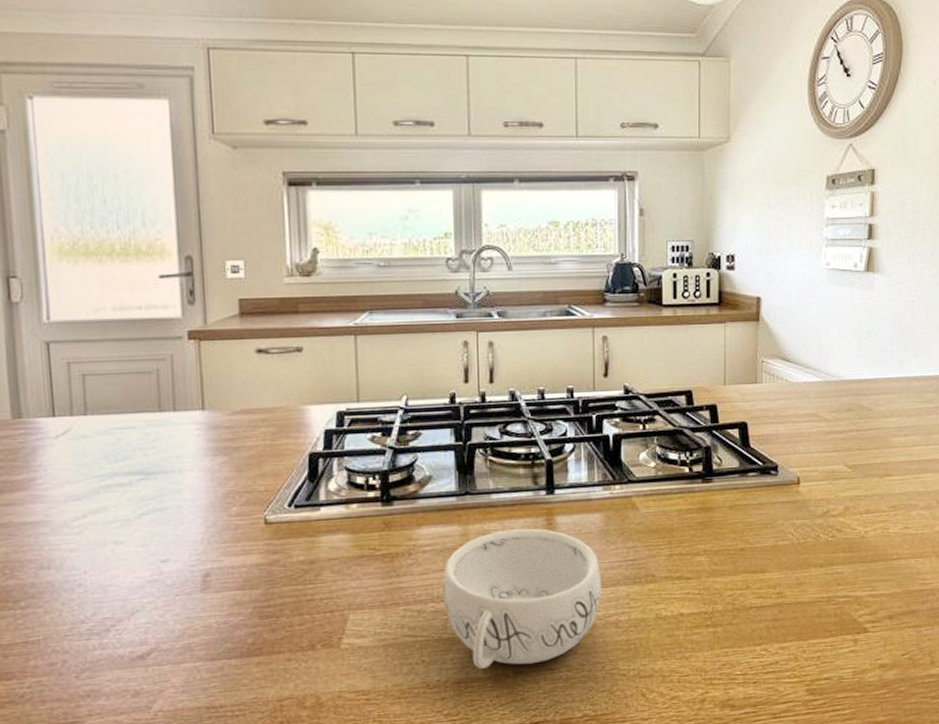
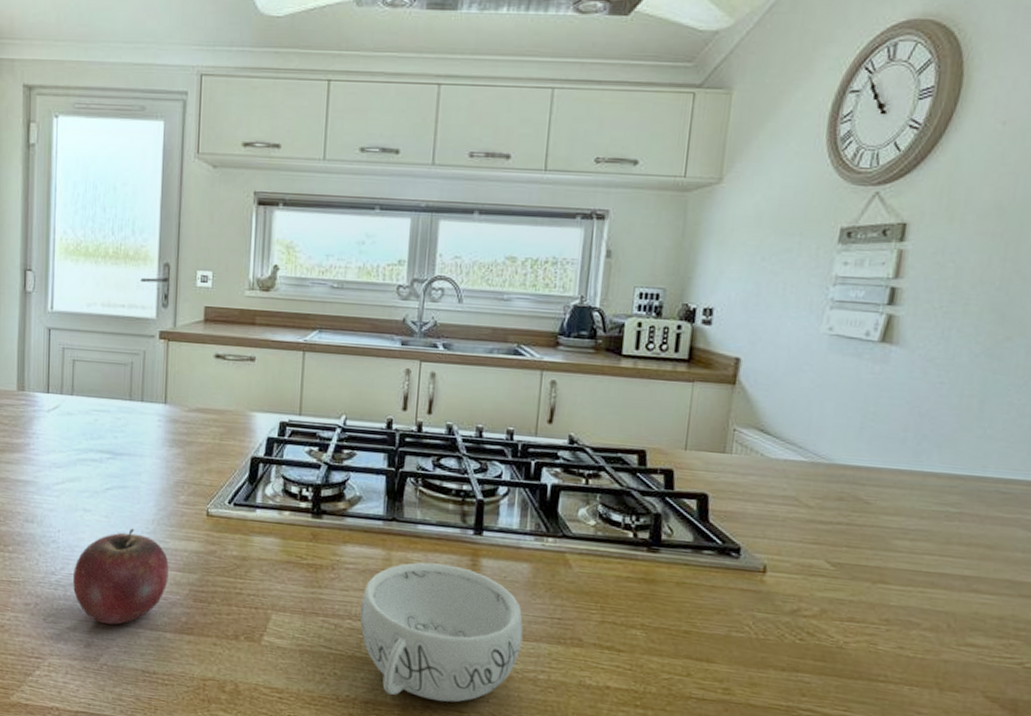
apple: none [108,552,227,666] -> present [72,528,169,625]

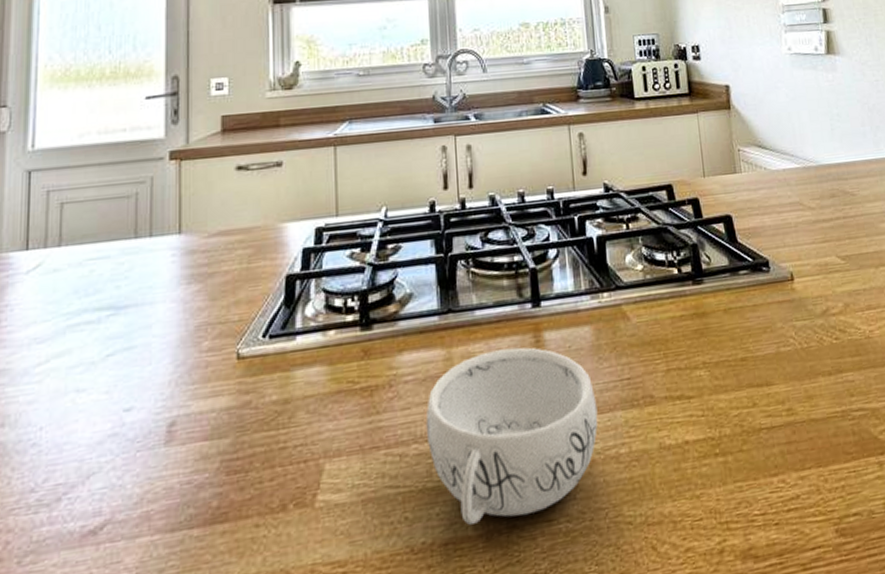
apple: present [72,528,169,625] -> none [60,398,192,543]

